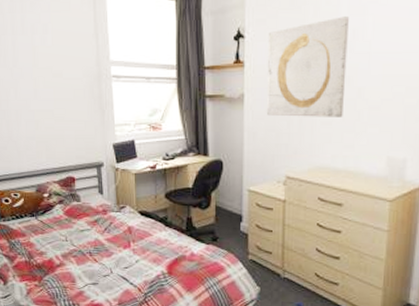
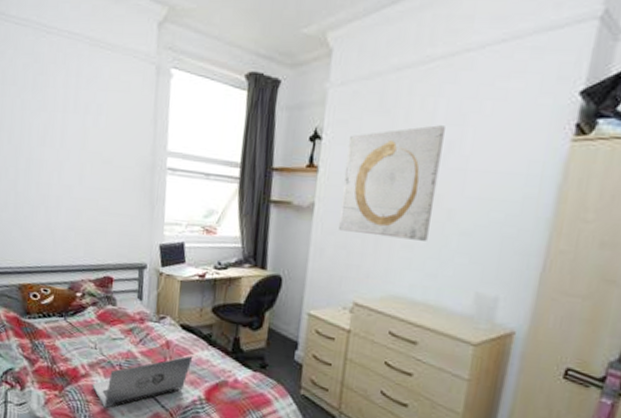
laptop: none [67,237,153,290] -> present [92,356,193,408]

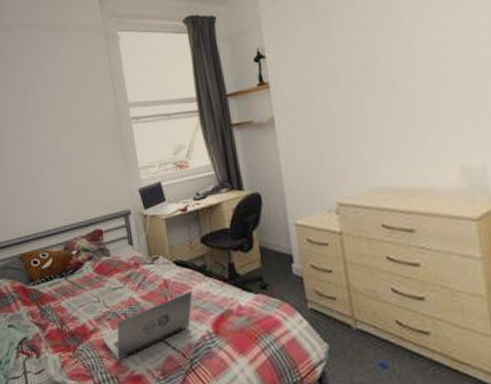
wall art: present [339,125,445,241] -> none [292,17,394,137]

